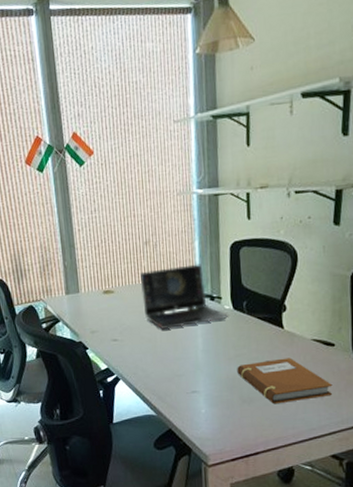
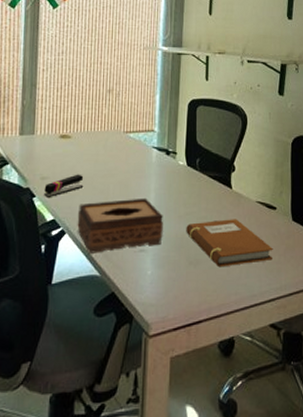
stapler: none [95,325,132,349] -> present [44,174,84,197]
tissue box: none [129,343,214,396] -> present [77,197,163,254]
laptop computer: present [139,264,228,330] -> none [99,117,181,182]

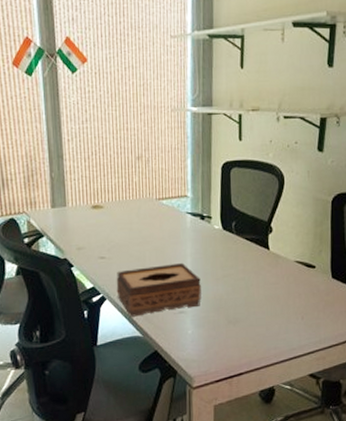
stapler: present [44,174,84,197] -> none [81,242,120,267]
notebook: present [186,219,273,268] -> none [224,279,312,325]

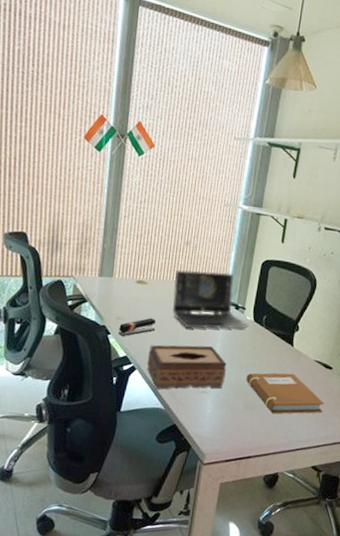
stapler: none [81,242,120,267] -> present [118,317,156,336]
laptop computer: none [130,182,217,248] -> present [172,269,248,329]
notebook: none [224,279,312,325] -> present [246,373,324,414]

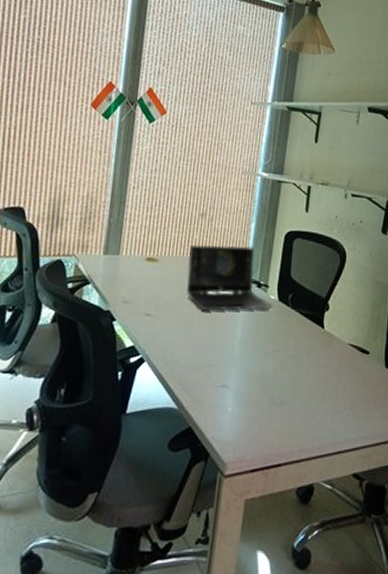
stapler: present [118,317,156,336] -> none [125,300,168,322]
tissue box: present [147,345,227,390] -> none [157,330,249,385]
notebook: present [246,373,324,414] -> none [272,360,363,411]

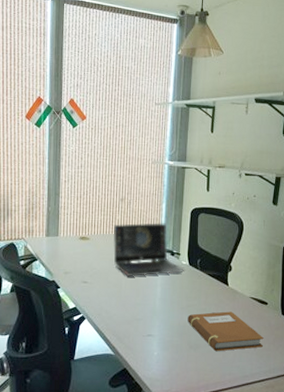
notebook: none [272,360,363,411] -> present [188,311,264,352]

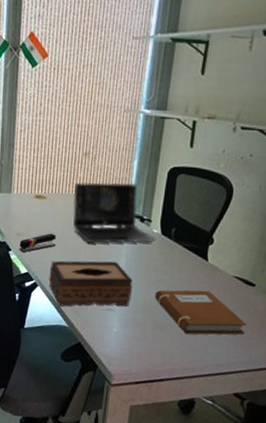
stapler: none [67,270,100,289] -> present [19,233,57,252]
tissue box: none [95,291,168,336] -> present [49,260,133,307]

